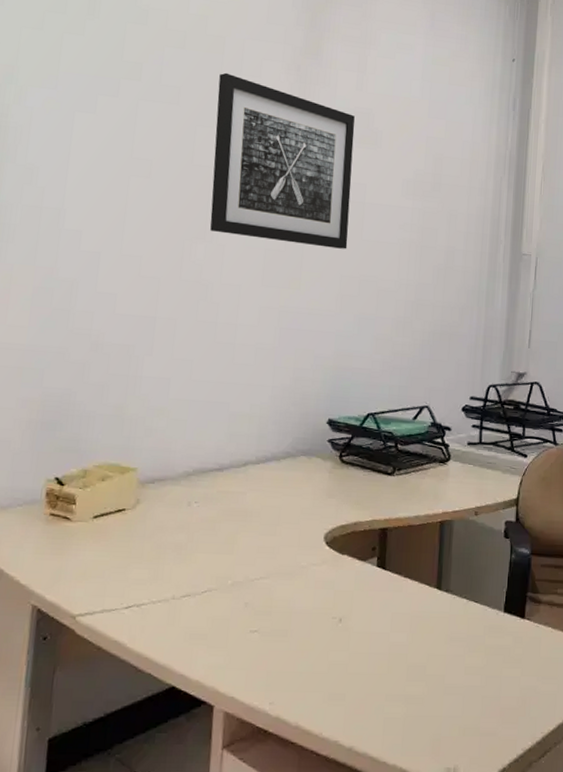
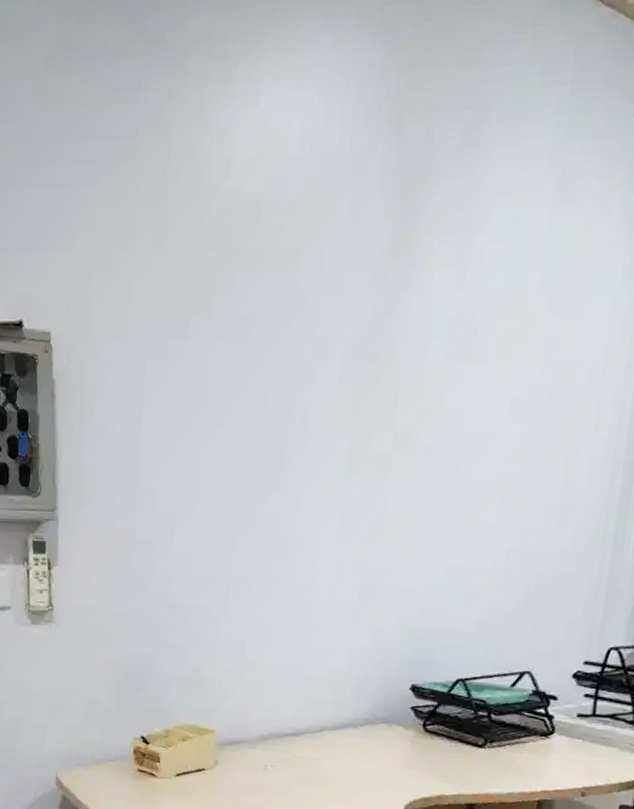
wall art: present [210,72,355,249] -> none [284,292,453,491]

